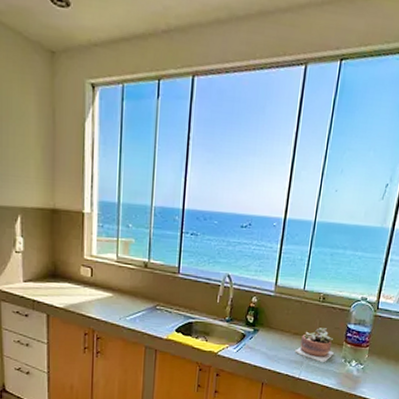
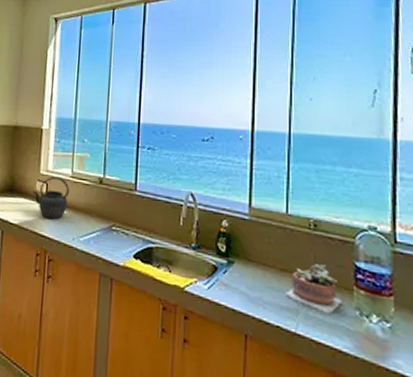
kettle: none [76,261,116,302] -> present [32,176,70,220]

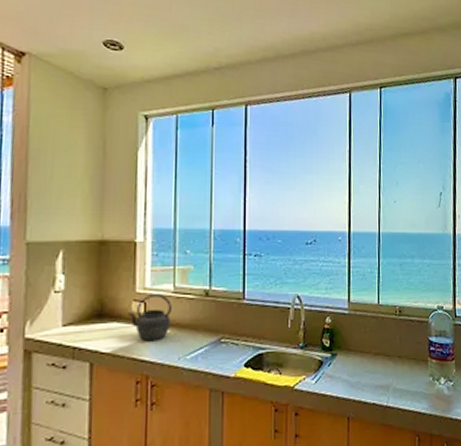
succulent plant: present [285,264,341,313] -> none [379,344,420,384]

